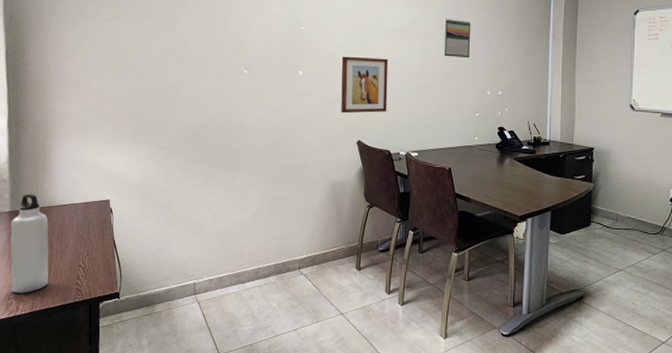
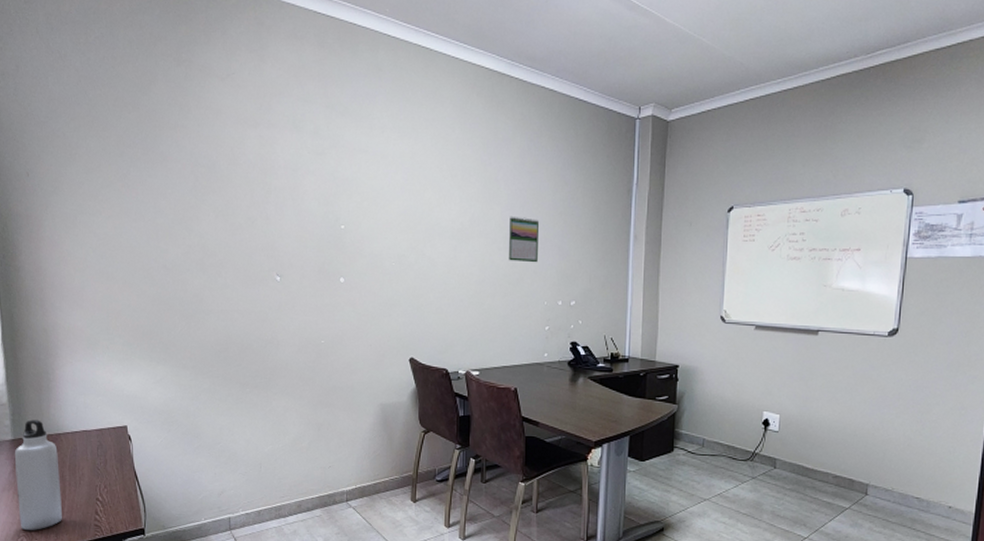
wall art: present [341,56,388,114] -> none [389,260,444,327]

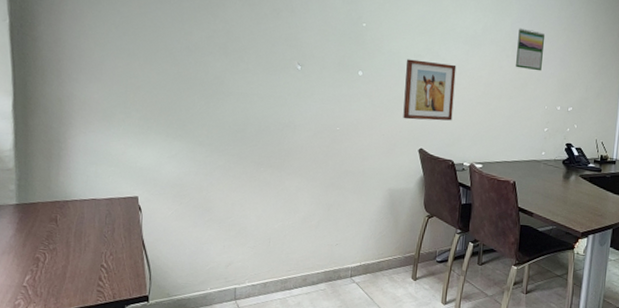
water bottle: present [14,419,62,530] -> none [17,185,65,294]
wall art: none [389,260,444,327] -> present [403,59,457,121]

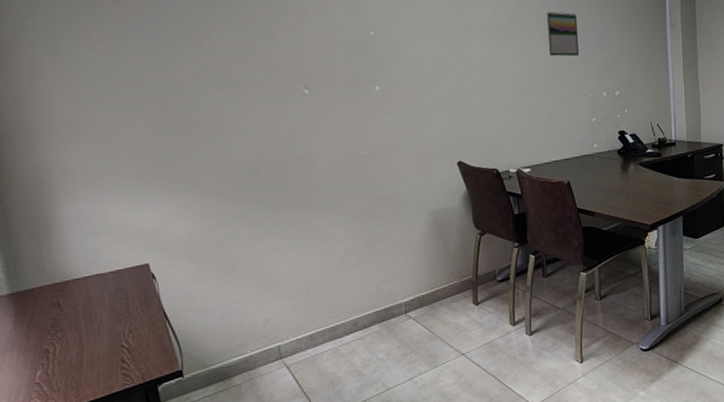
wall art: present [403,59,457,121] -> none [426,63,489,132]

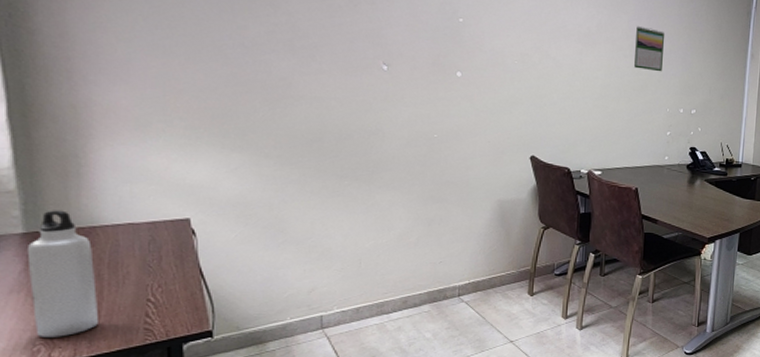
water bottle: none [13,269,82,391] -> present [26,210,98,337]

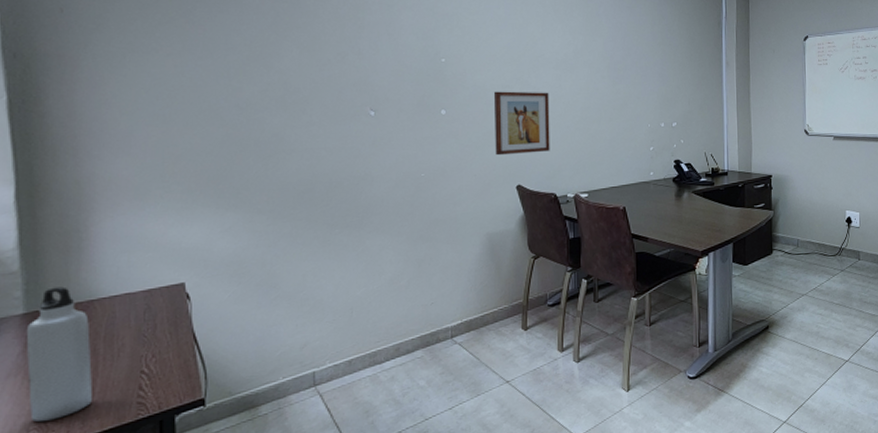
wall art: none [511,58,569,126] -> present [493,91,550,156]
calendar: present [633,25,665,72] -> none [611,47,640,89]

